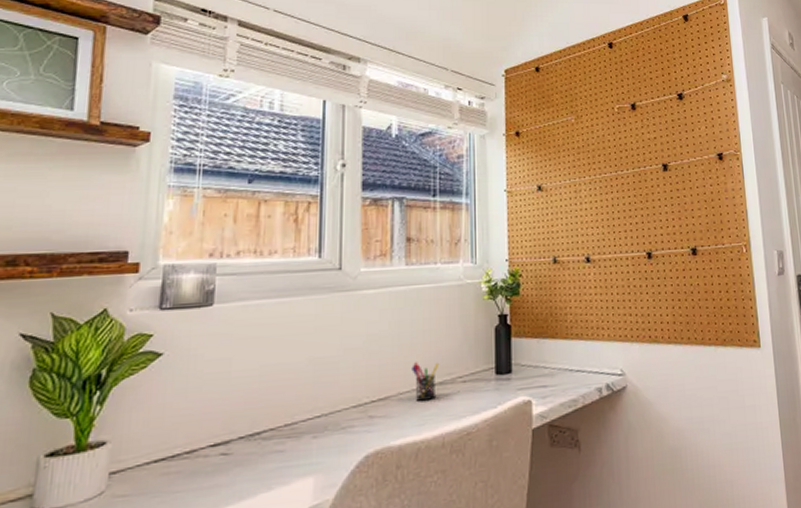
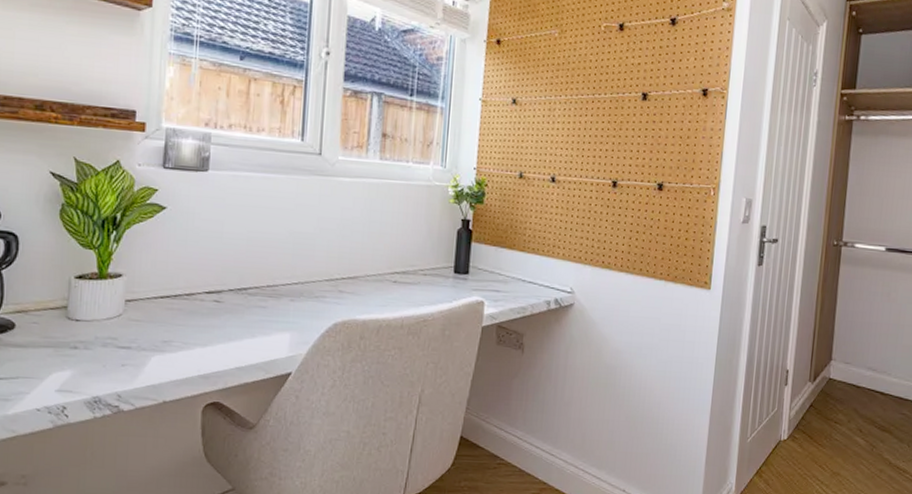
pen holder: present [412,362,440,401] -> none [379,250,404,286]

